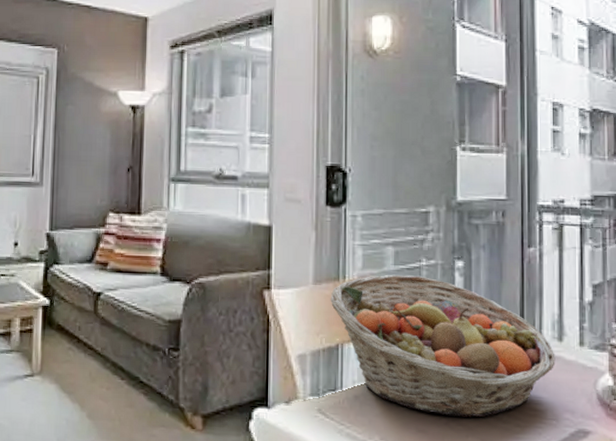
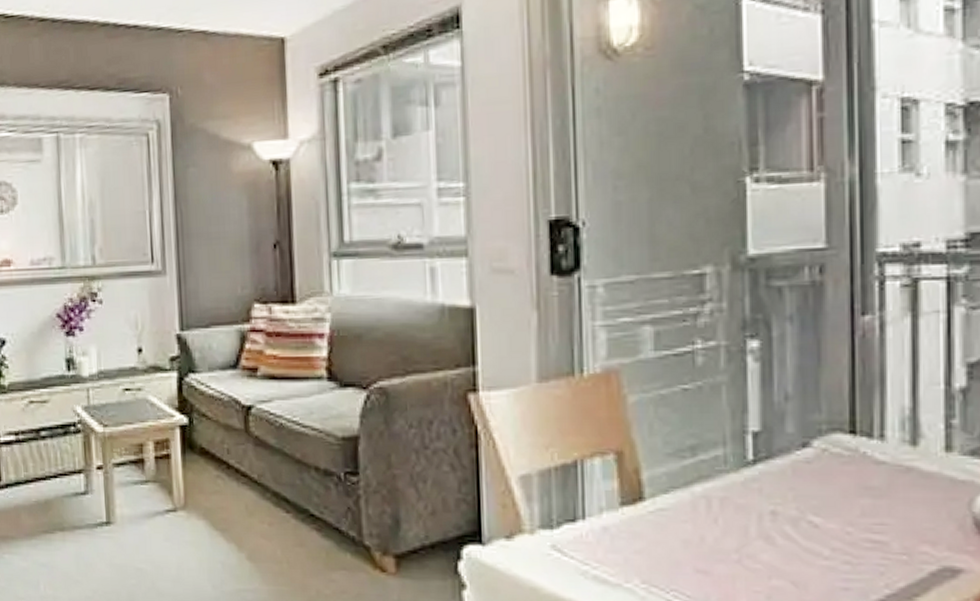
fruit basket: present [330,274,556,418] -> none [562,363,906,553]

